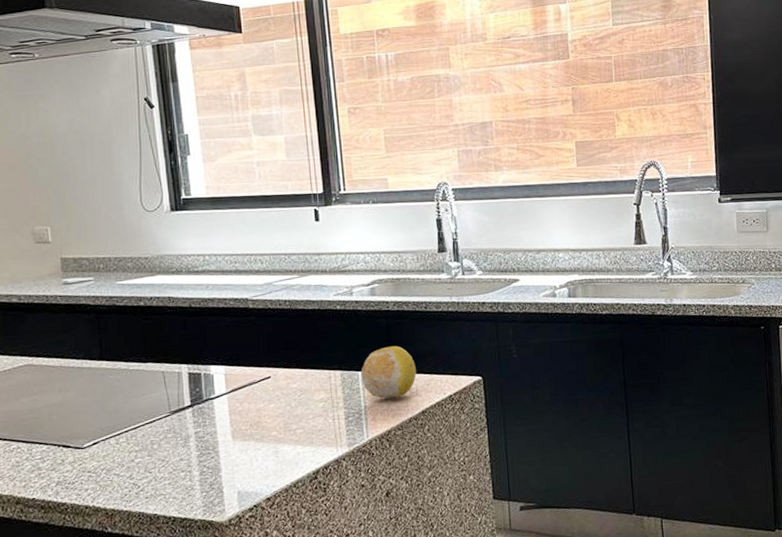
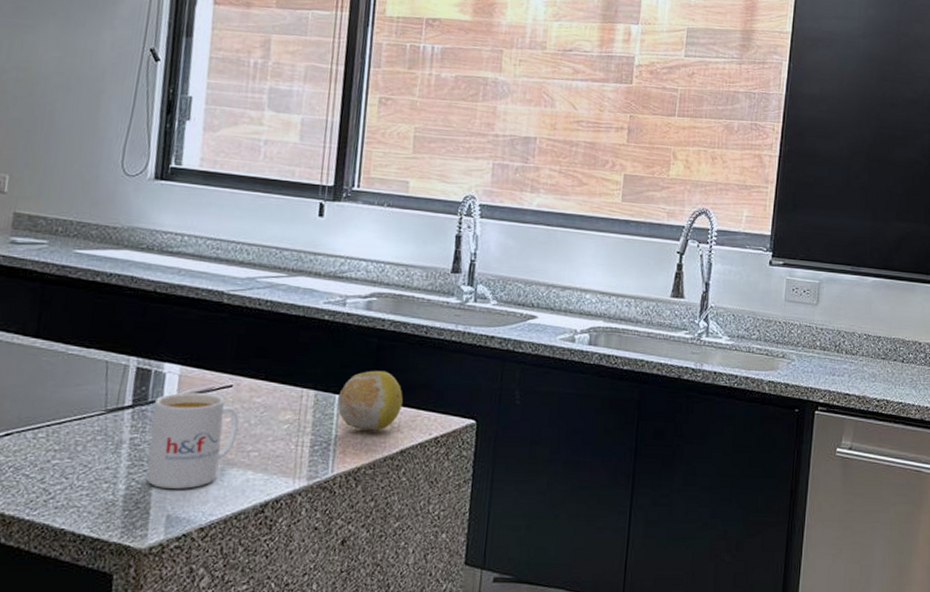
mug: none [209,386,283,470] -> present [147,392,240,489]

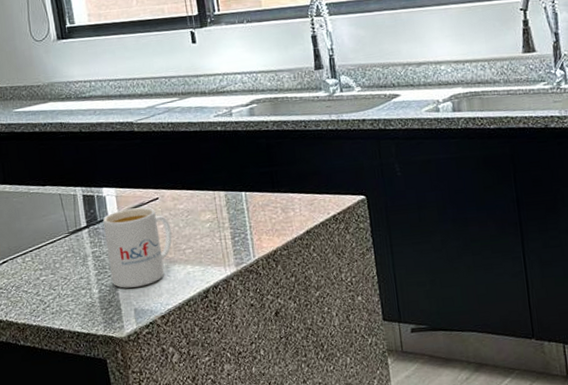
fruit: present [337,370,403,431] -> none [244,165,299,218]

